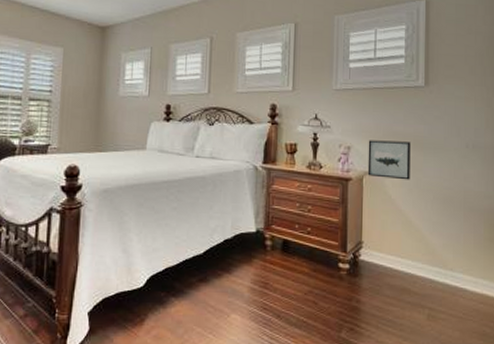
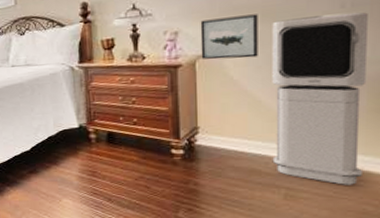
air purifier: none [419,150,483,307] -> present [272,12,368,185]

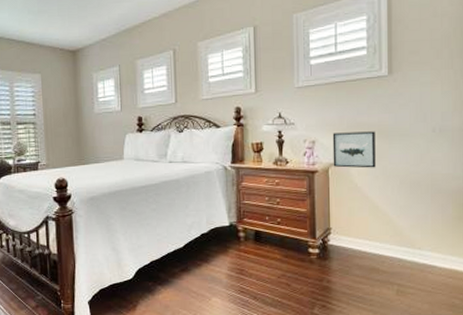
air purifier: present [272,12,368,185] -> none [386,136,451,282]

